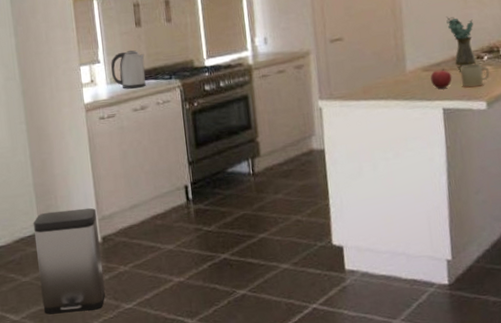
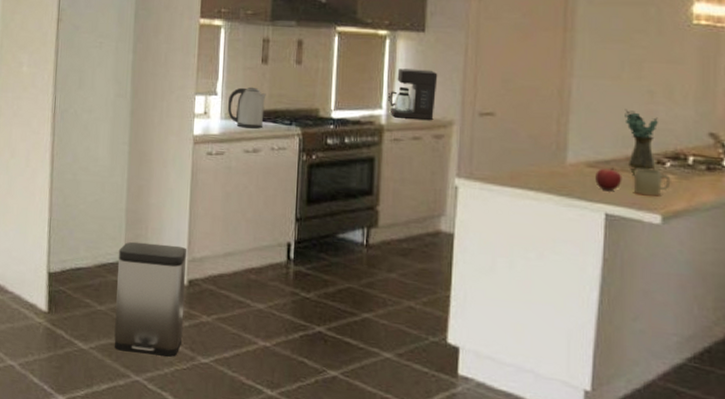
coffee maker: none [252,9,293,57] -> present [389,68,438,121]

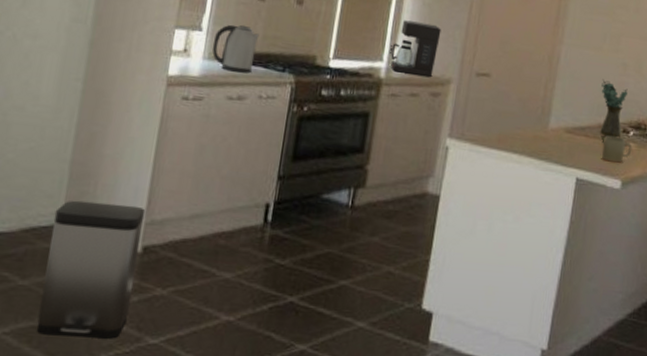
fruit: present [595,167,622,191] -> none [571,134,594,156]

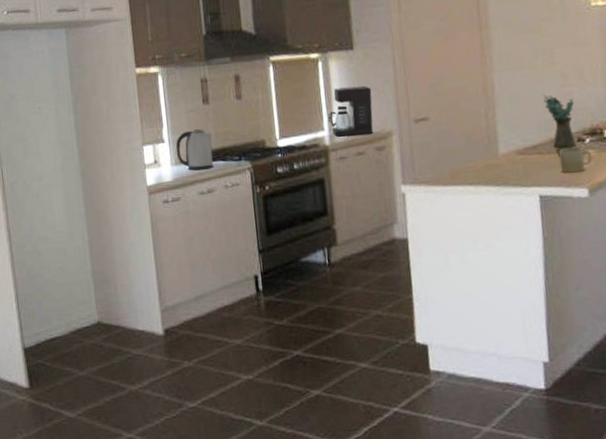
pedal bin: present [37,200,146,339] -> none [91,297,168,412]

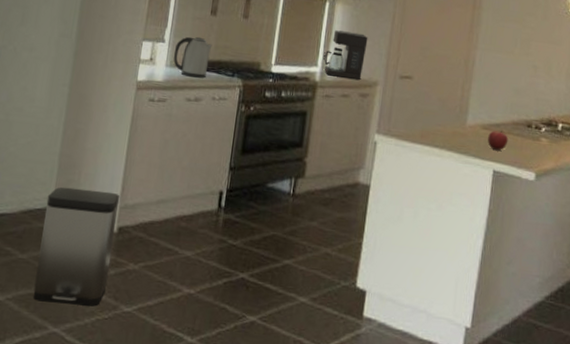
pedal bin: none [91,297,168,412] -> present [33,187,120,306]
fruit: none [526,151,550,174] -> present [488,130,509,151]
vase: present [543,95,578,156] -> none [514,80,539,138]
mug: present [559,147,593,173] -> none [516,131,545,158]

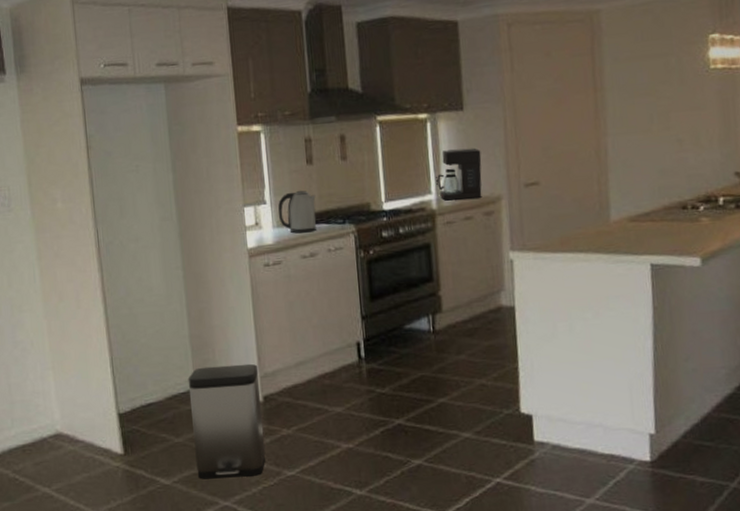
fruit: present [488,130,509,151] -> none [638,219,663,242]

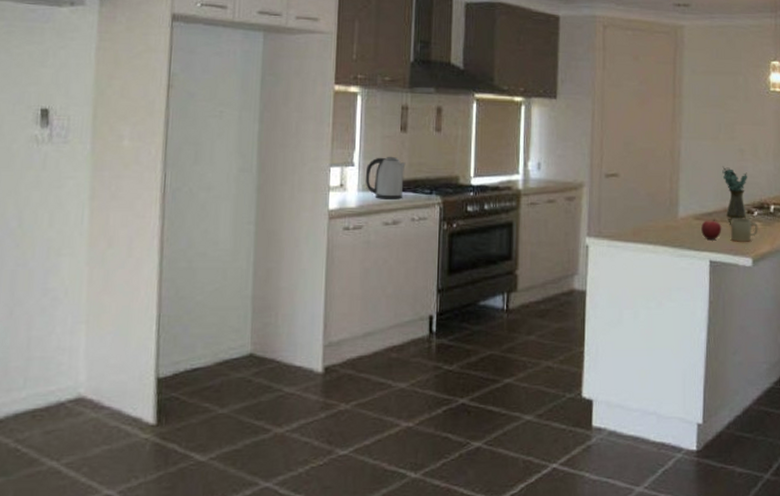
pedal bin: present [188,363,266,479] -> none [239,331,323,457]
coffee maker: present [437,148,482,201] -> none [526,134,569,184]
fruit: none [638,219,663,242] -> present [701,219,722,239]
vase: none [658,160,691,224] -> present [722,166,747,225]
mug: none [672,214,706,242] -> present [730,218,758,243]

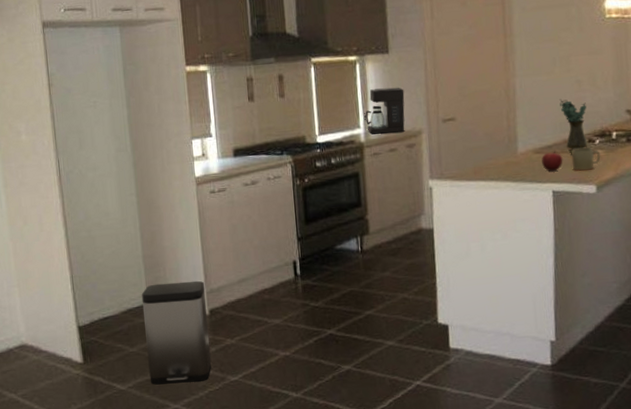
pedal bin: none [239,331,323,457] -> present [141,280,212,385]
kettle: present [365,156,406,199] -> none [222,124,257,164]
coffee maker: none [526,134,569,184] -> present [365,87,405,134]

